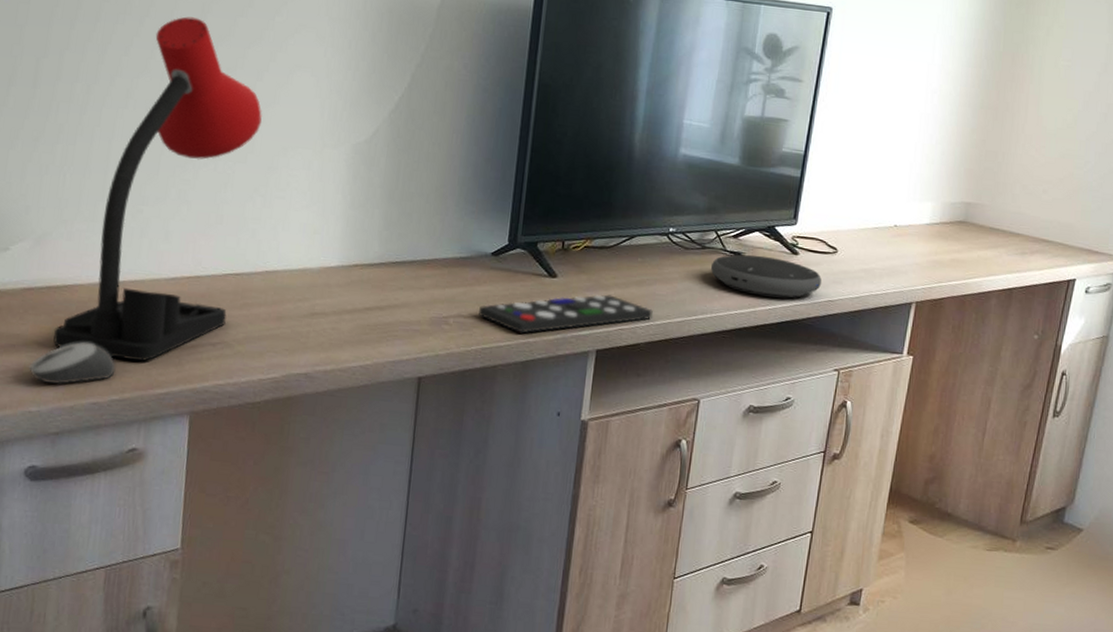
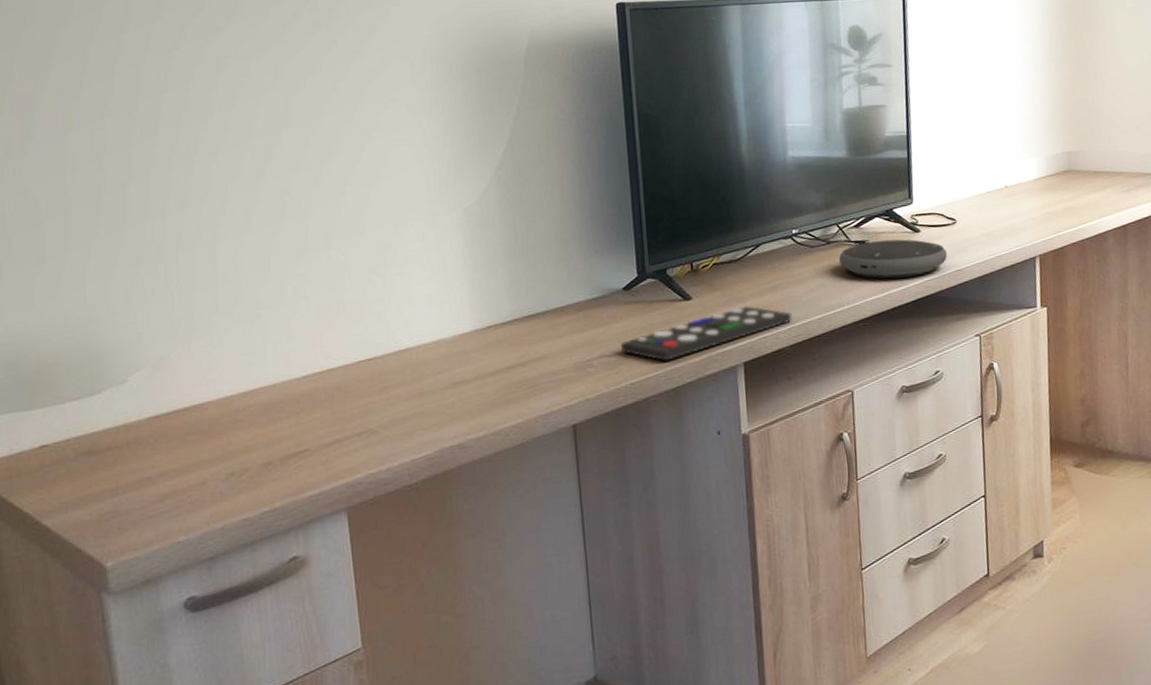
computer mouse: present [28,342,116,385] -> none [168,459,262,510]
desk lamp: present [53,16,263,362] -> none [189,111,367,470]

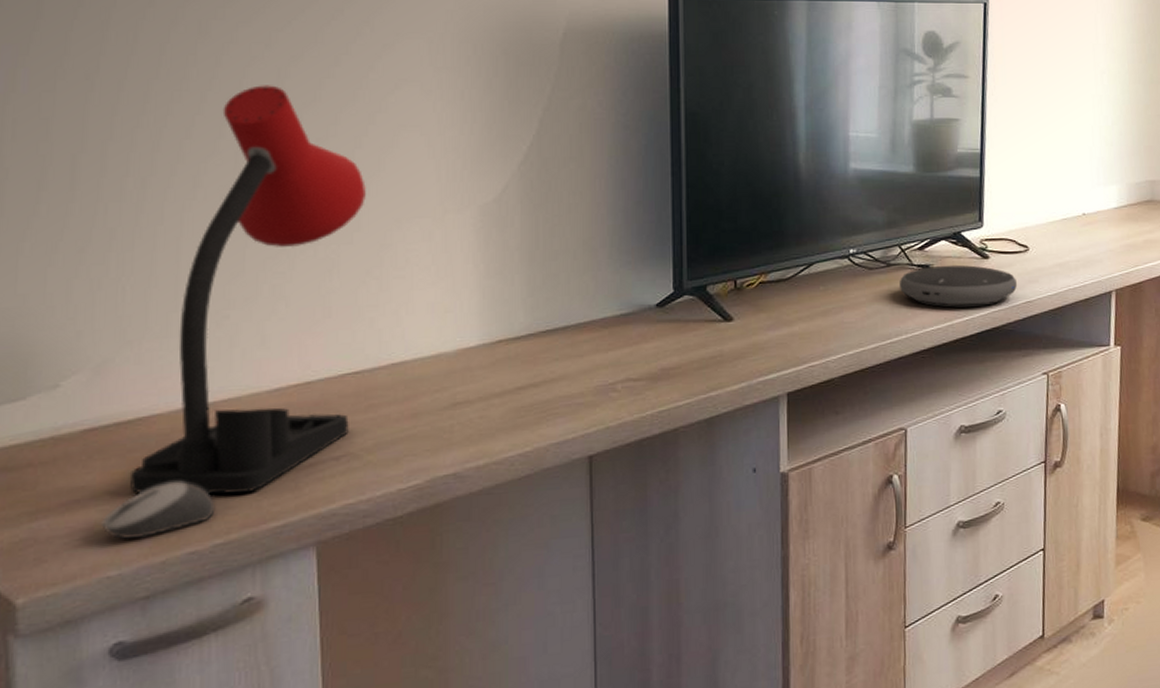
computer mouse: none [168,459,262,510] -> present [100,482,216,540]
desk lamp: none [189,111,367,470] -> present [129,85,366,494]
remote control: present [621,306,792,361] -> none [650,331,844,388]

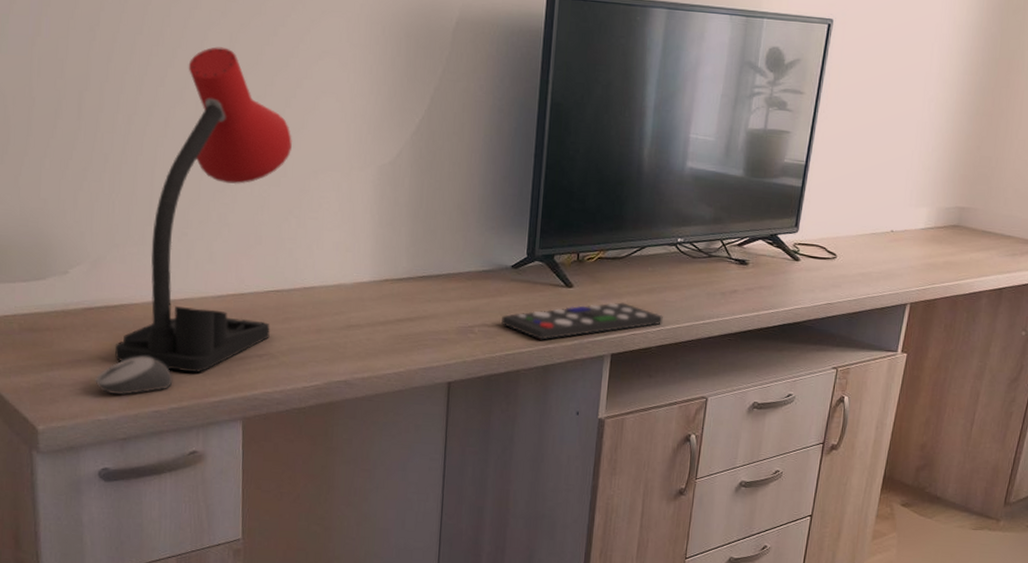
remote control: none [650,331,844,388] -> present [501,302,663,340]
speaker: present [898,265,1017,307] -> none [716,262,821,302]

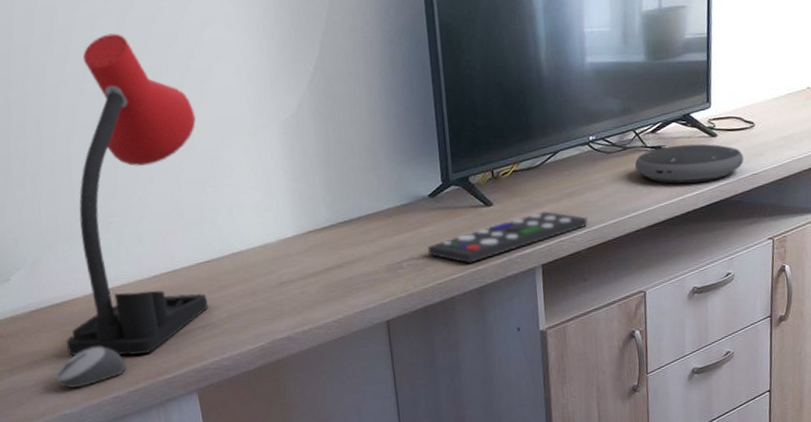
speaker: none [716,262,821,302] -> present [634,144,743,183]

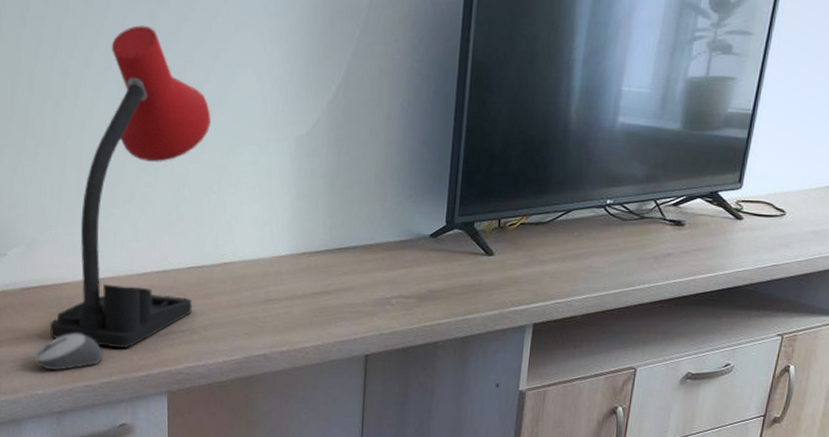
remote control: present [428,211,588,264] -> none [419,270,590,311]
speaker: present [634,144,743,183] -> none [648,222,767,265]

